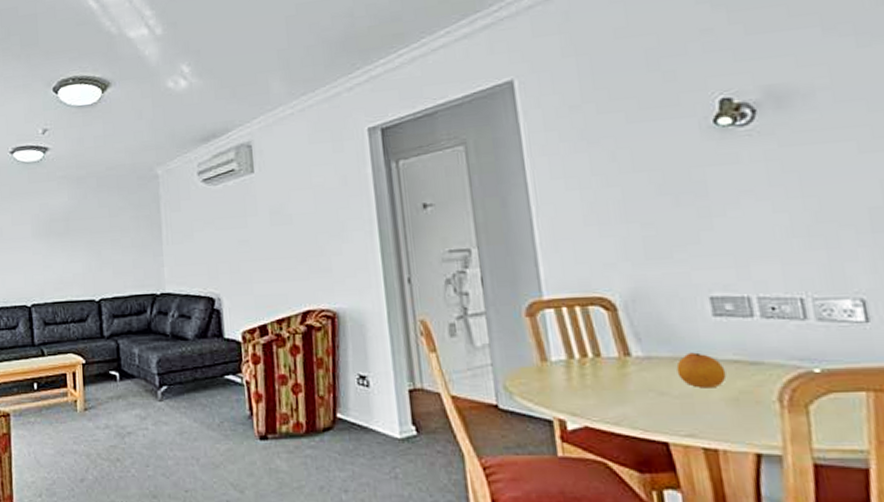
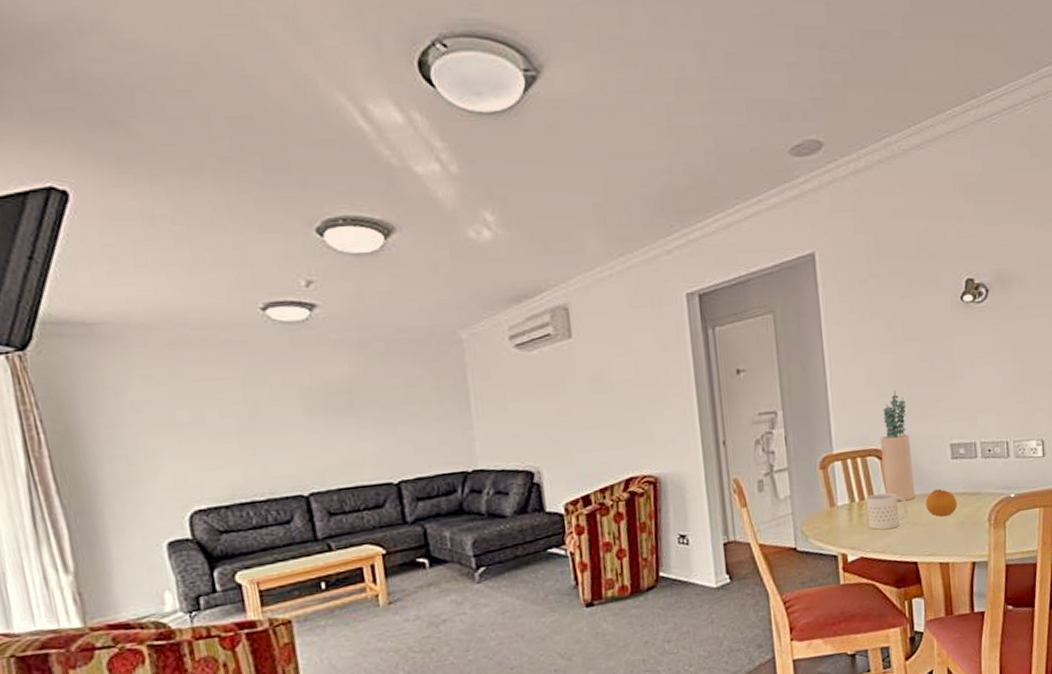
mug: none [588,351,651,397] -> present [865,493,908,530]
vase: none [605,229,661,364] -> present [880,390,915,502]

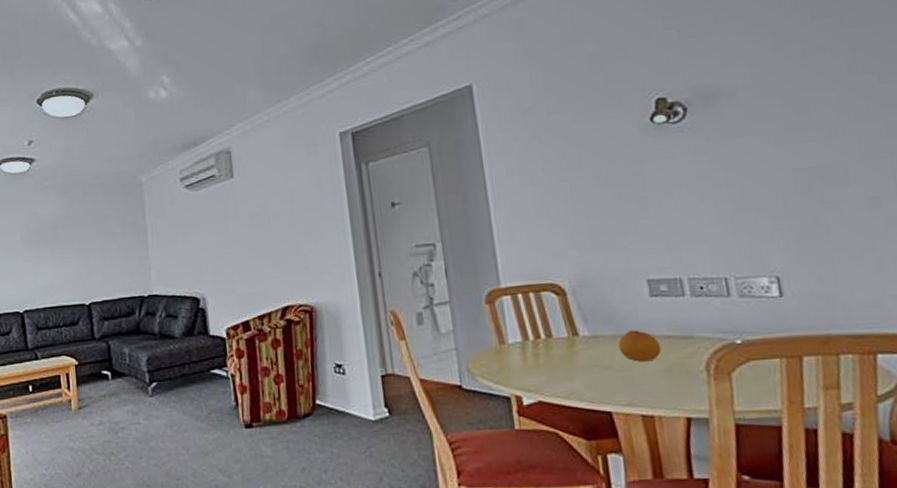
mug: present [865,493,908,530] -> none [541,332,596,373]
vase: present [880,390,915,502] -> none [556,220,605,343]

